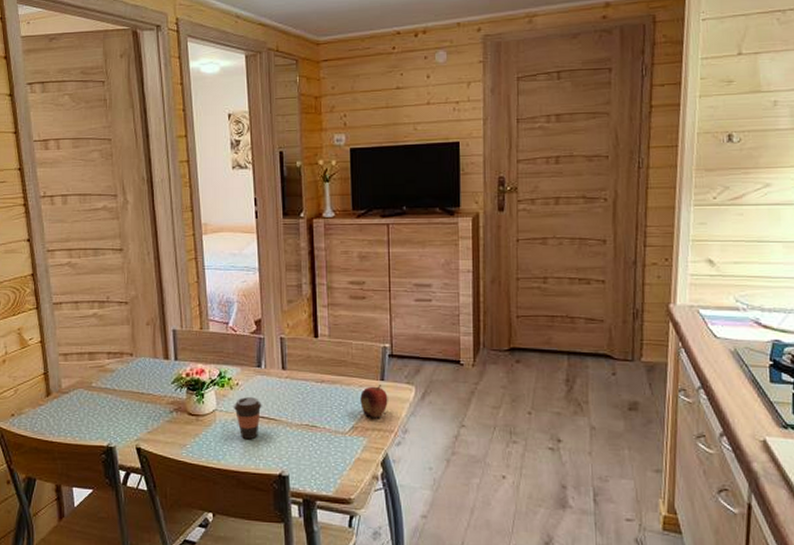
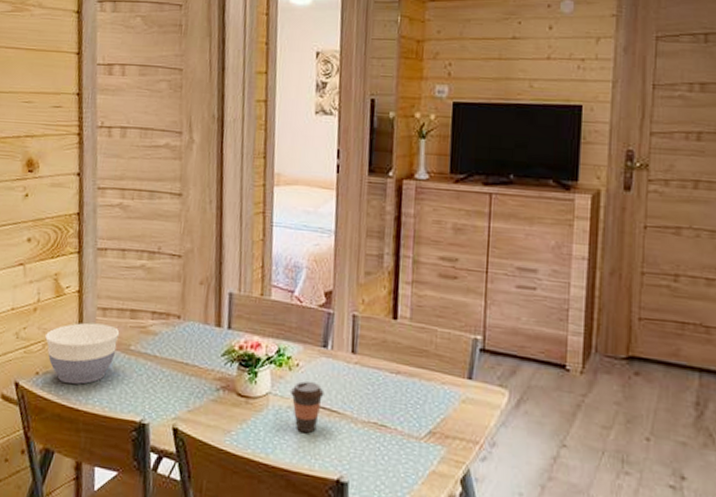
bowl: none [16,367,81,420] -> present [45,322,120,385]
fruit: present [360,385,388,418] -> none [441,384,475,425]

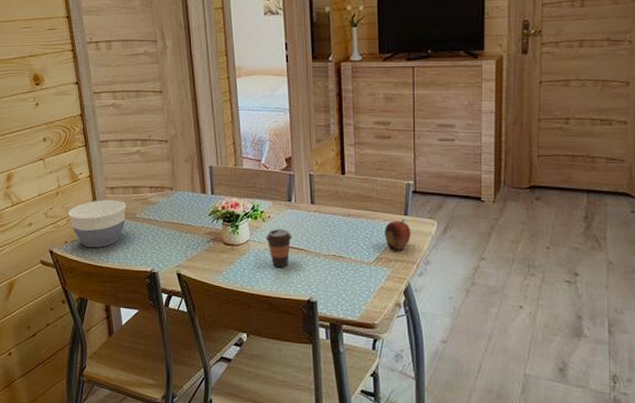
fruit: none [441,384,475,425] -> present [385,219,411,250]

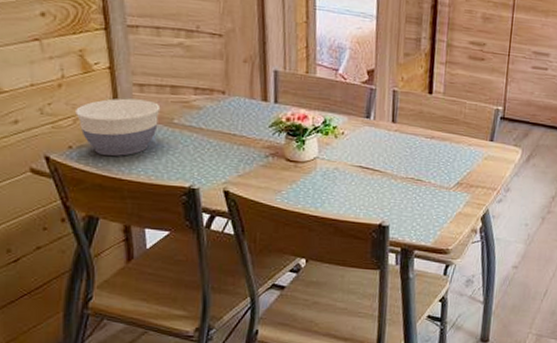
coffee cup: present [265,229,292,268] -> none [336,147,368,190]
fruit: present [385,219,411,250] -> none [467,145,495,176]

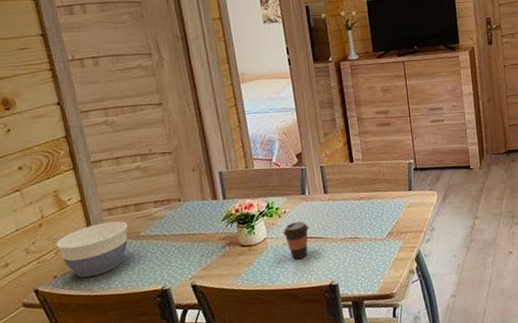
coffee cup: none [336,147,368,190] -> present [282,221,309,260]

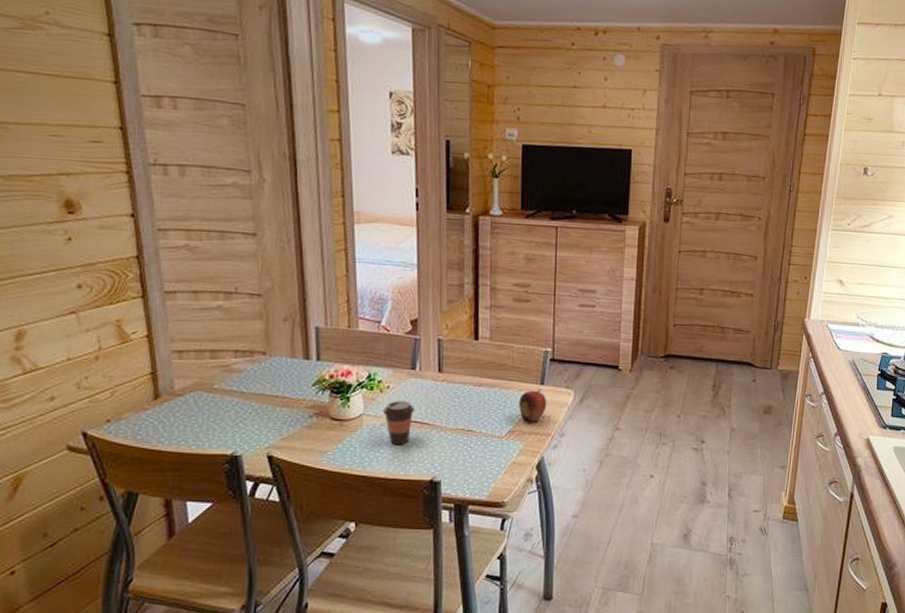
bowl: present [56,221,128,278] -> none [113,366,200,427]
fruit: none [393,194,417,223] -> present [519,389,547,422]

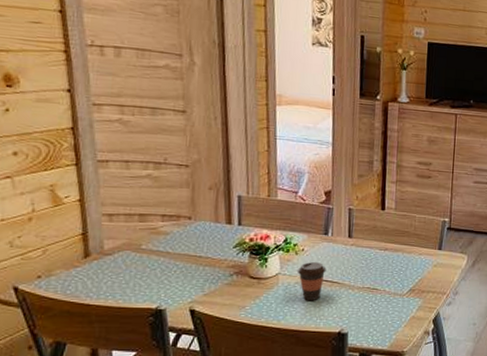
fruit: present [519,389,547,422] -> none [419,253,444,282]

